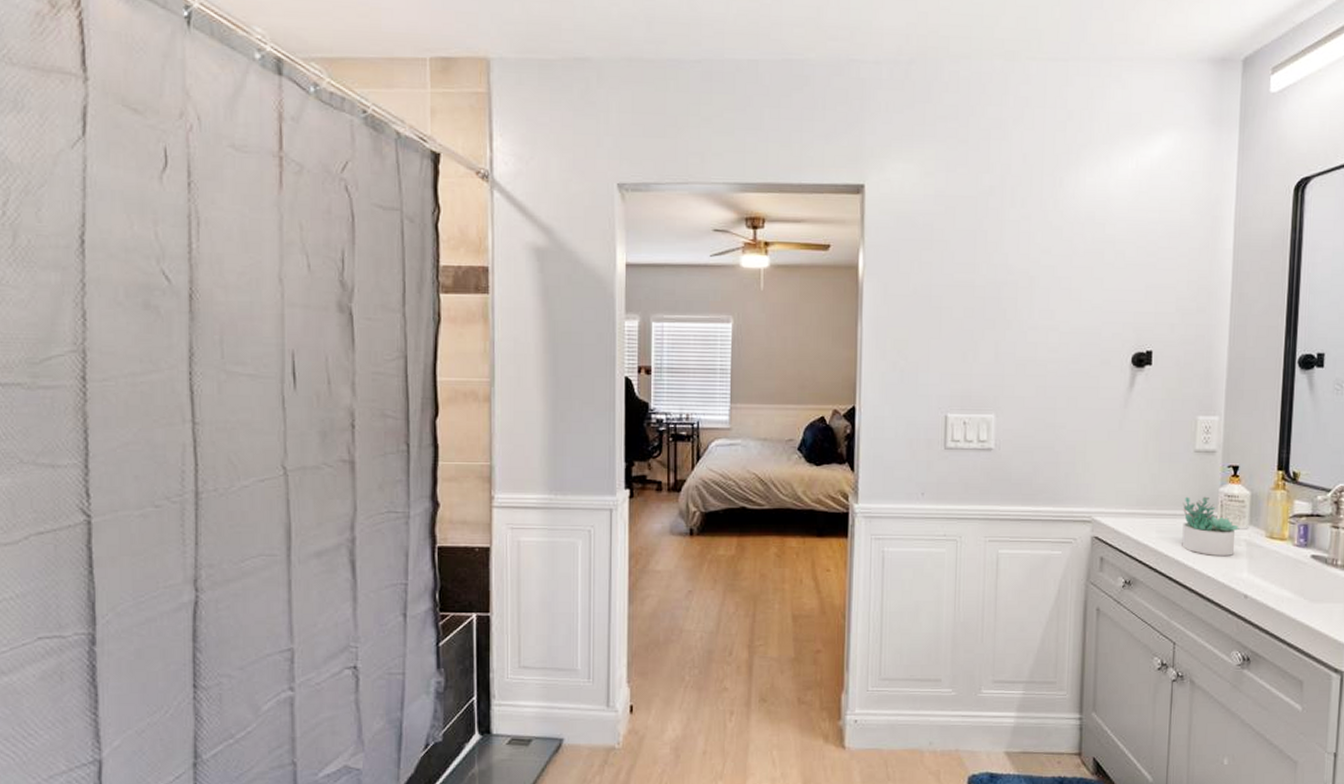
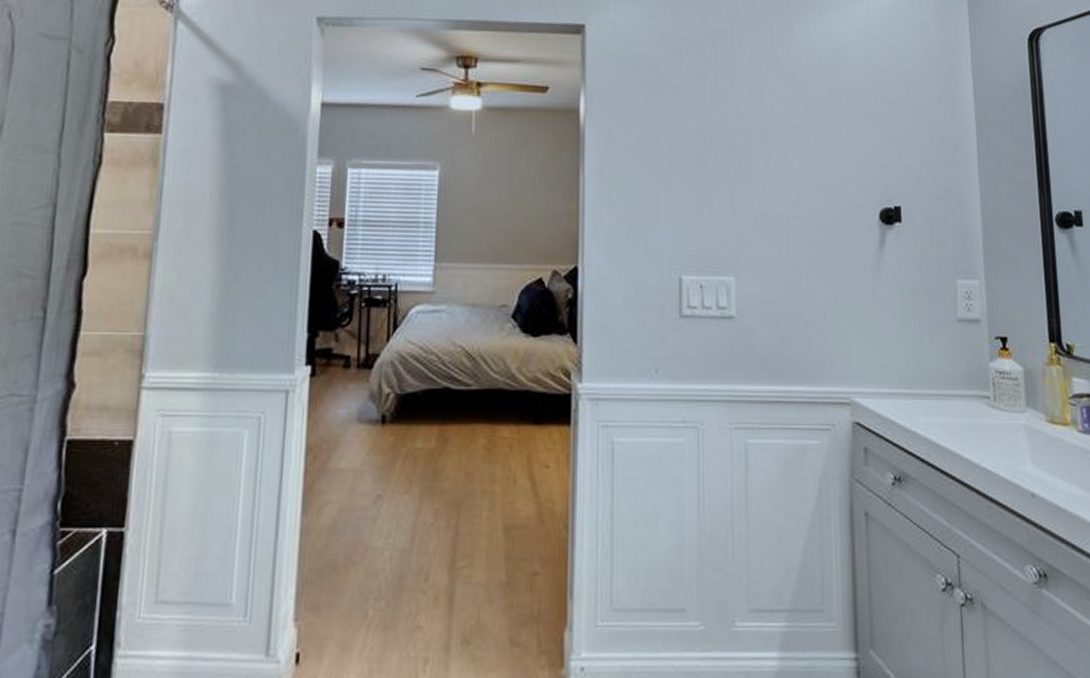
succulent plant: present [1182,496,1240,557] -> none [950,373,1016,446]

